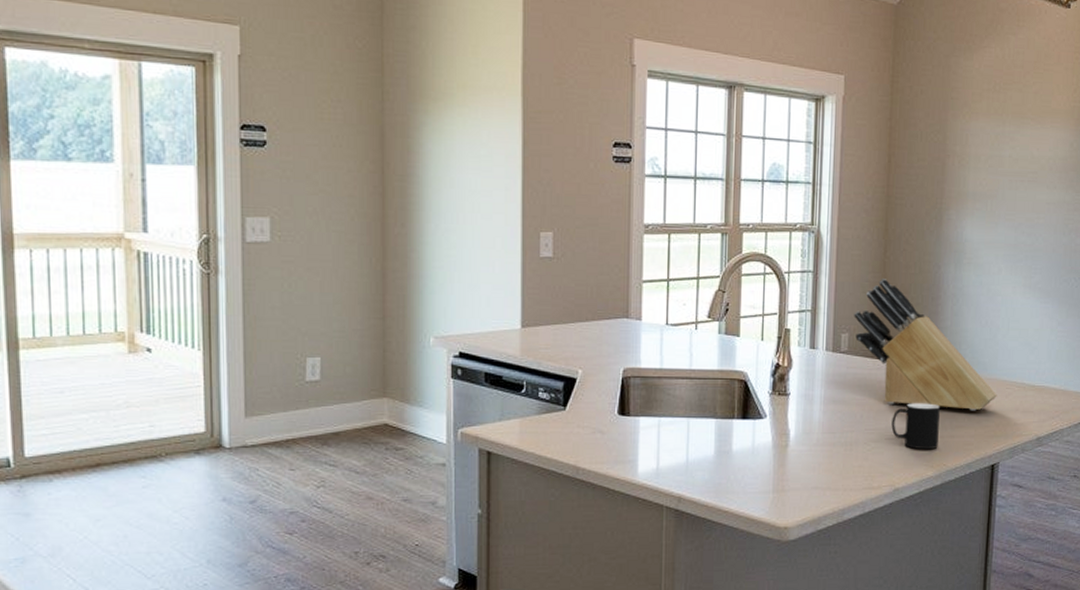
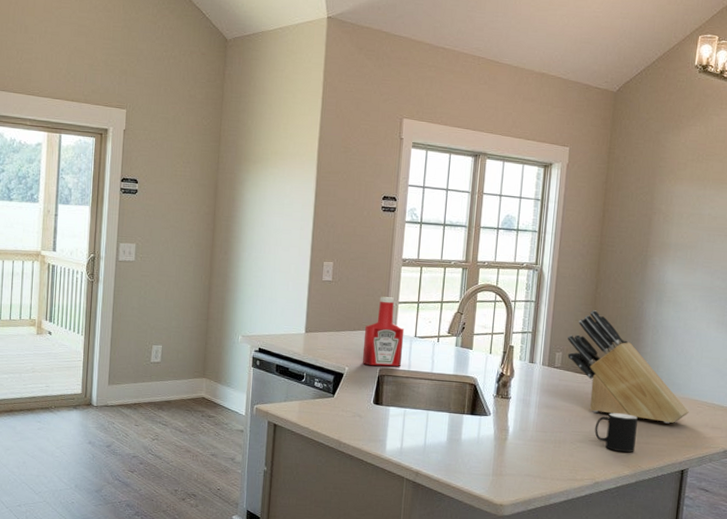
ketchup bottle: none [599,275,653,365] -> present [362,296,405,367]

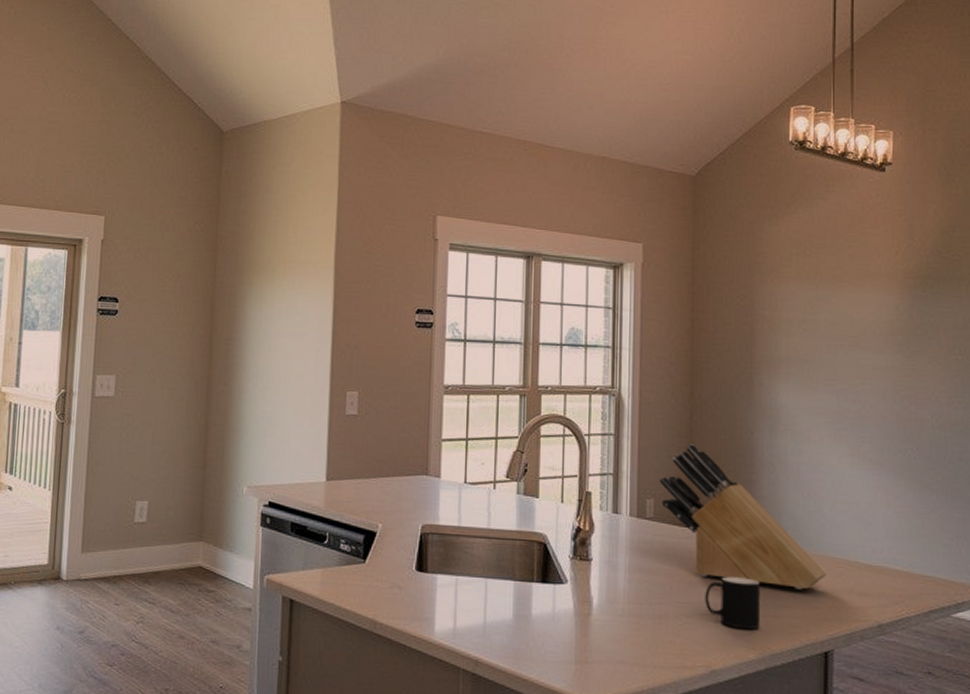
ketchup bottle: present [362,296,405,367] -> none [399,433,451,522]

